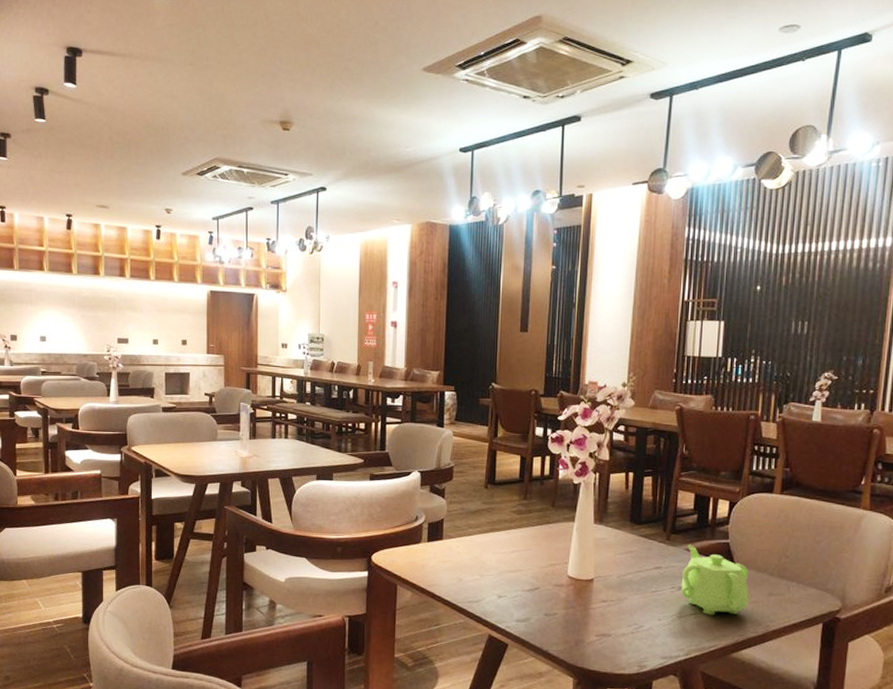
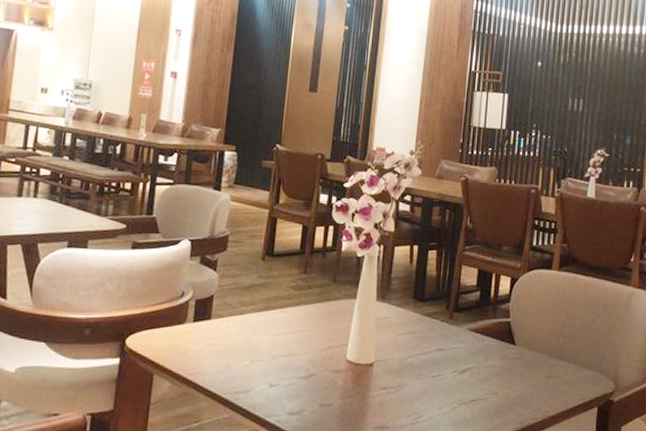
teapot: present [680,545,749,615] -> none [462,324,529,401]

